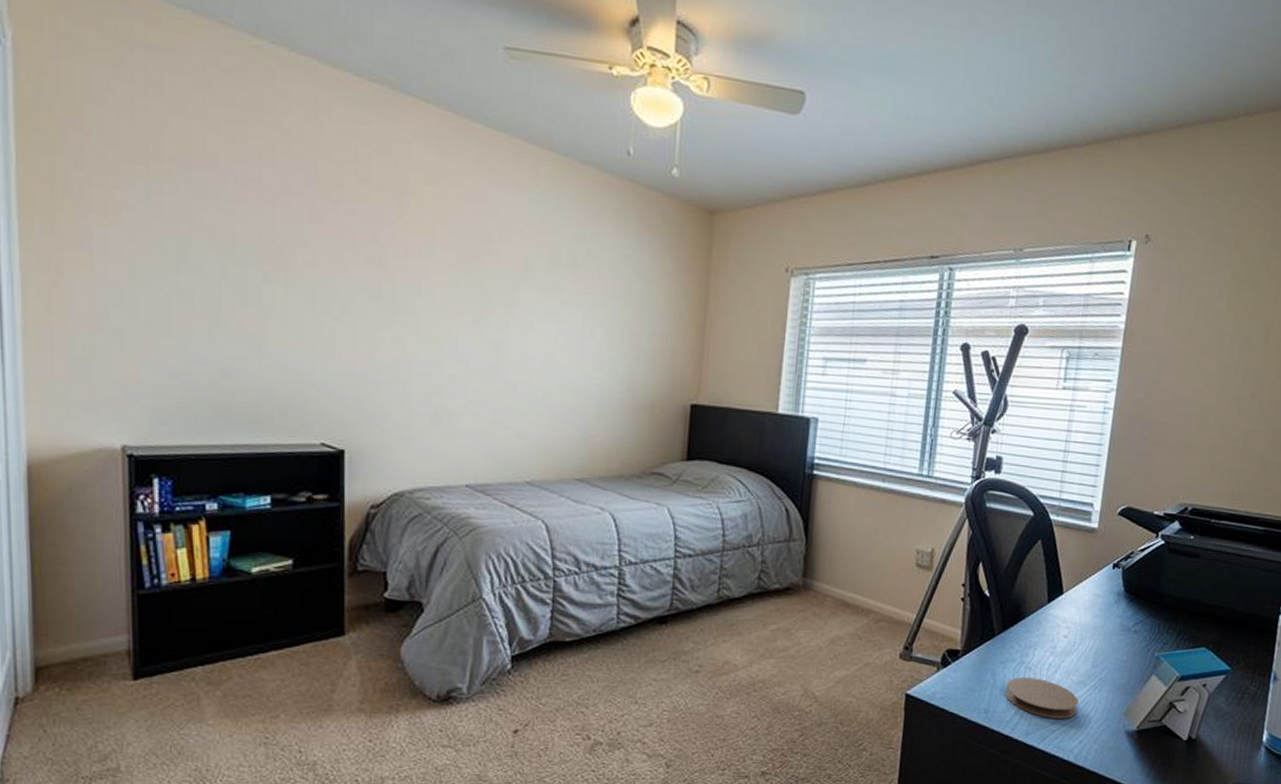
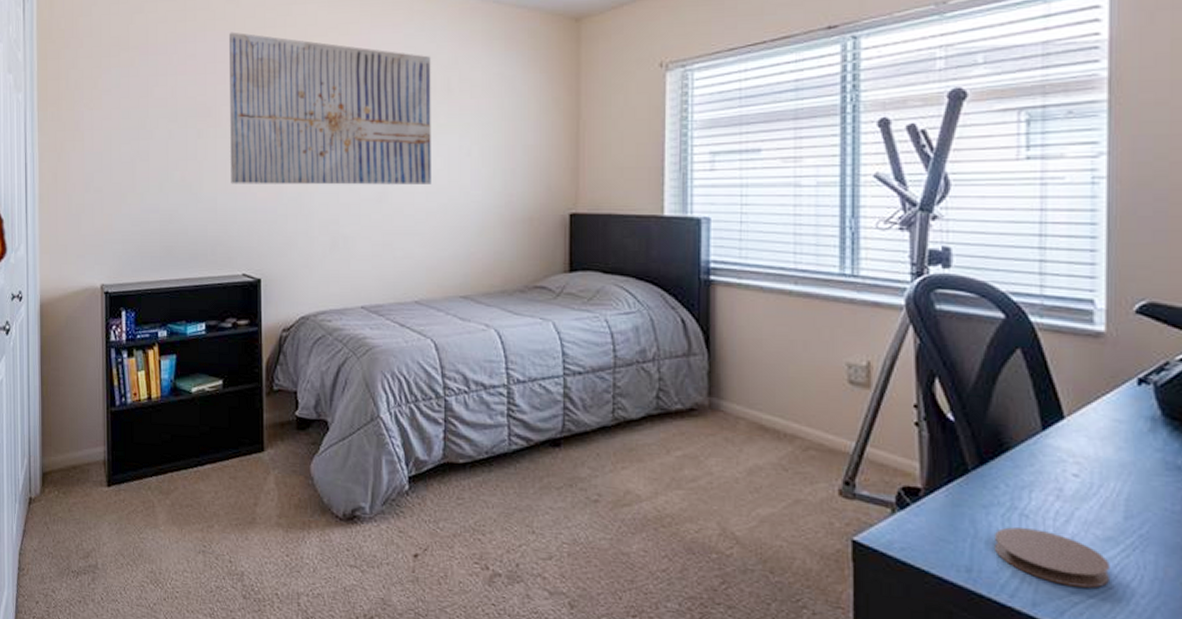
wall art: none [307,160,556,363] -> present [228,32,431,185]

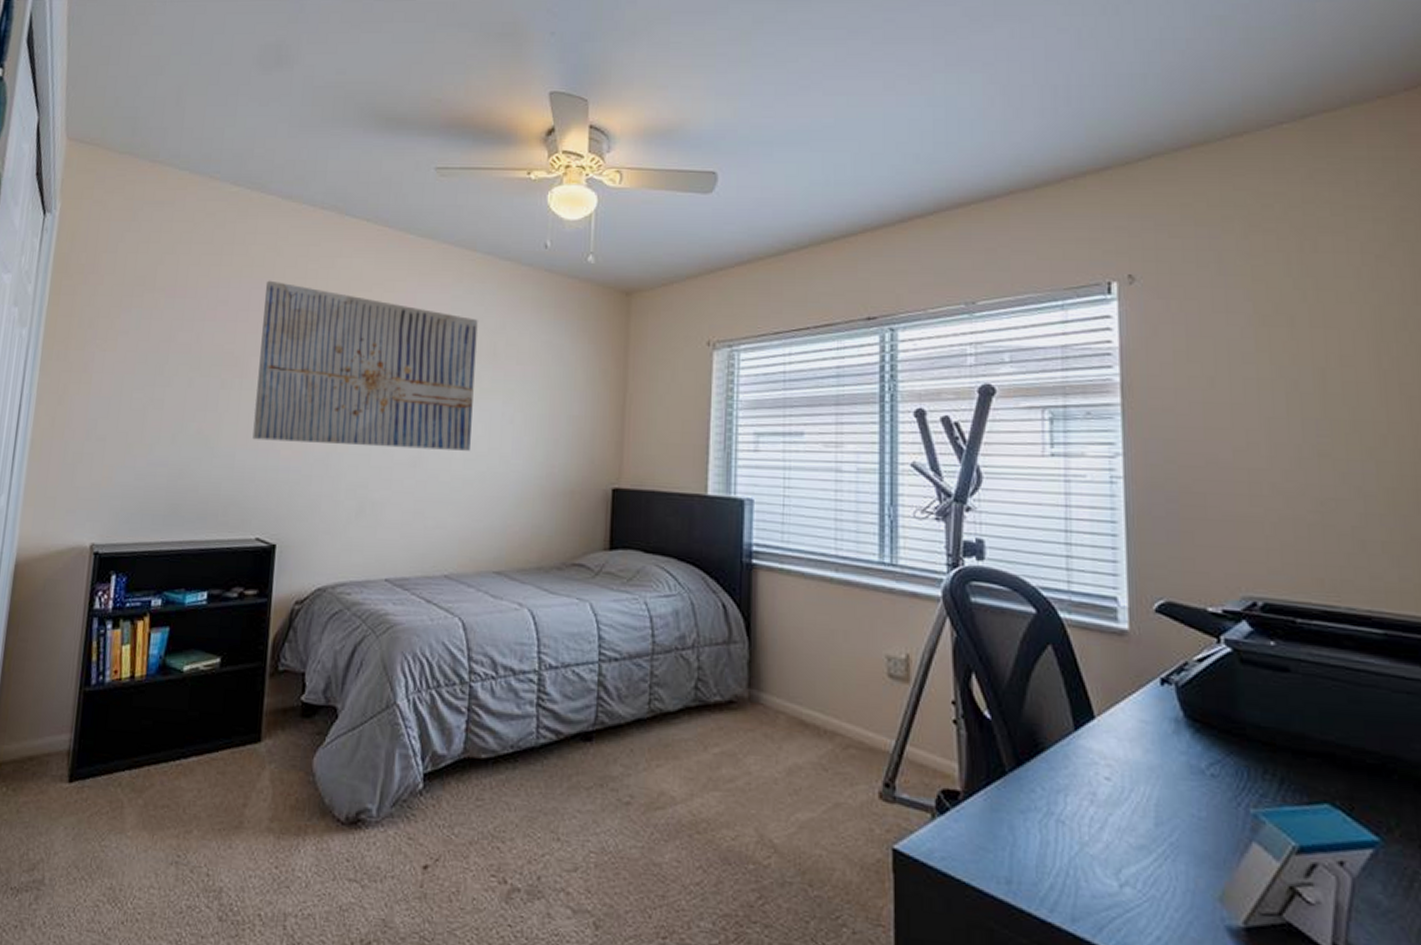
coaster: present [995,527,1110,588] -> none [1033,834,1144,901]

